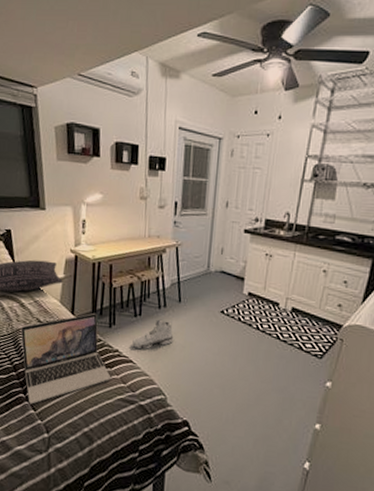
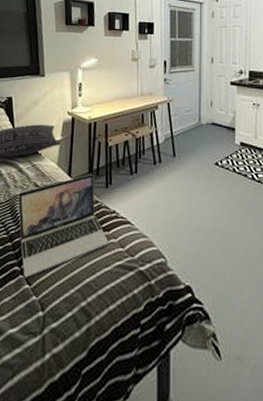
sneaker: present [132,319,174,349] -> none [129,175,170,208]

